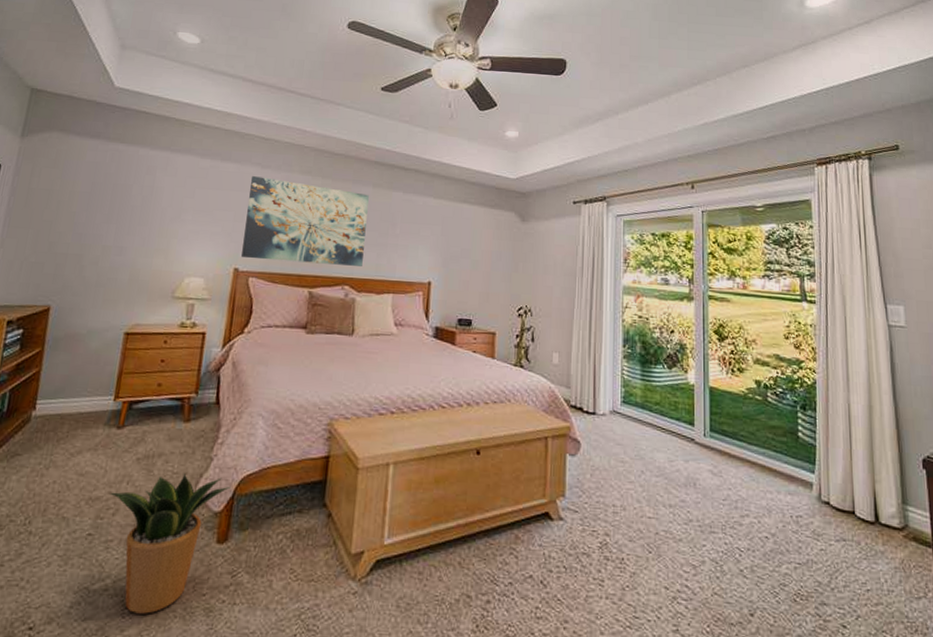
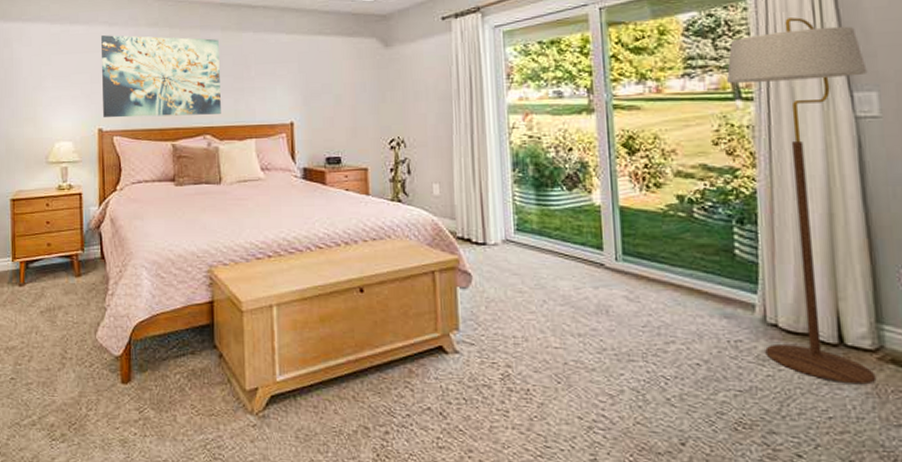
potted plant: present [110,472,231,614] -> none [23,322,126,445]
floor lamp: none [797,238,903,560] -> present [727,17,877,385]

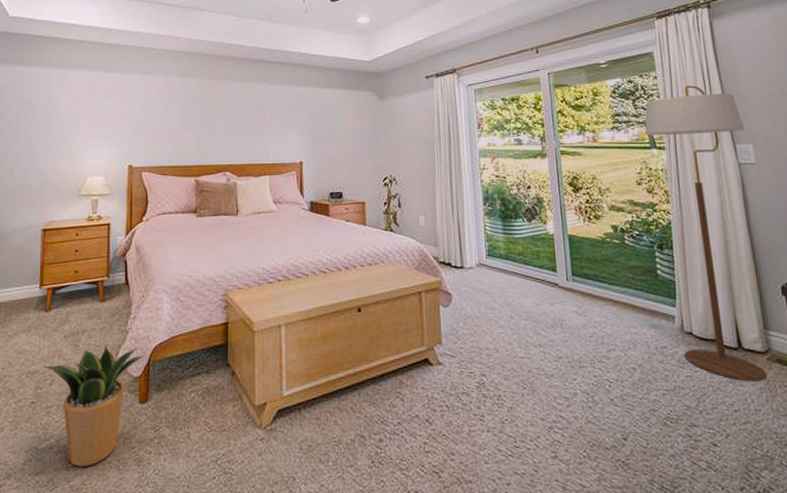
potted plant: none [23,322,126,445] -> present [45,345,146,467]
wall art: present [101,35,221,118] -> none [134,82,240,156]

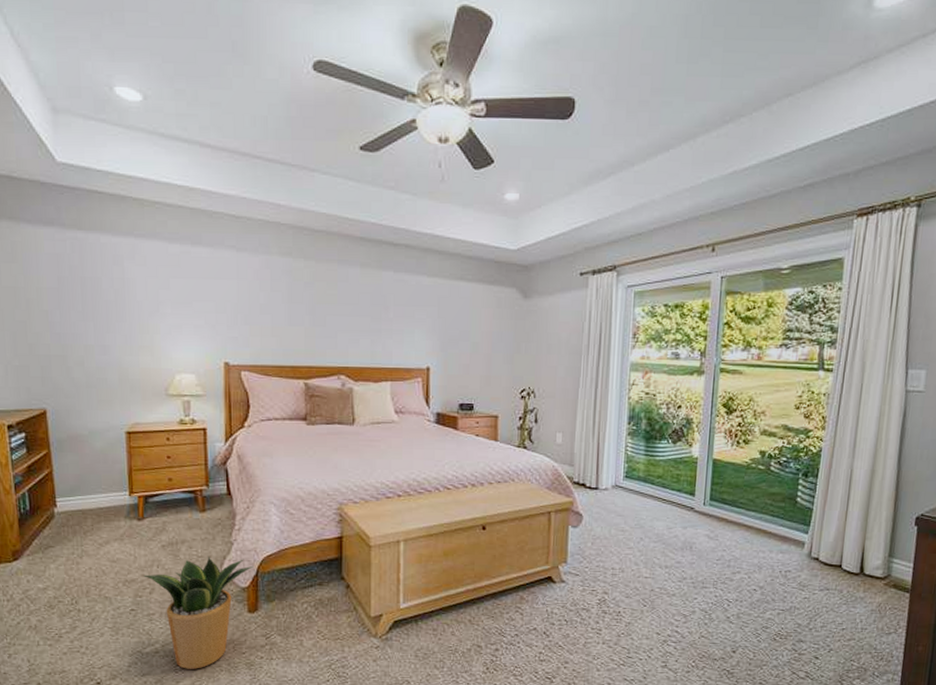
floor lamp: present [644,85,768,382] -> none [806,300,923,604]

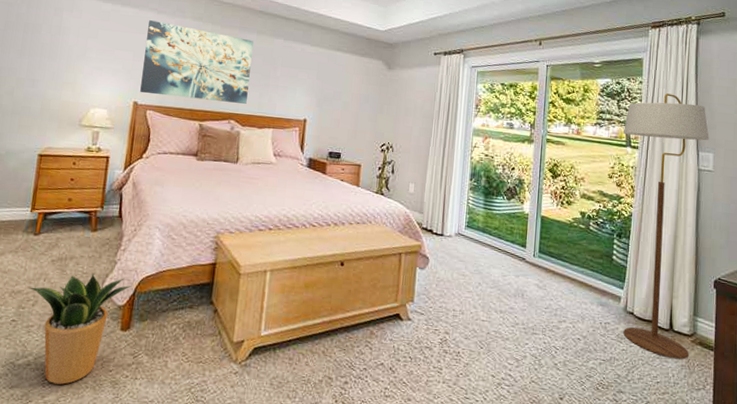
wall art: none [228,261,357,354] -> present [140,20,254,104]
floor lamp: none [806,300,923,604] -> present [623,93,709,360]

